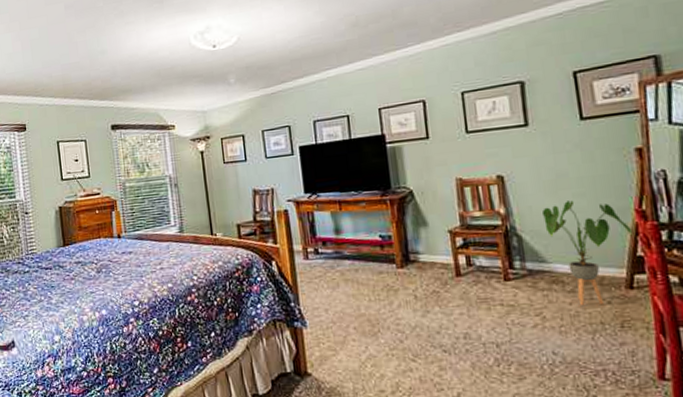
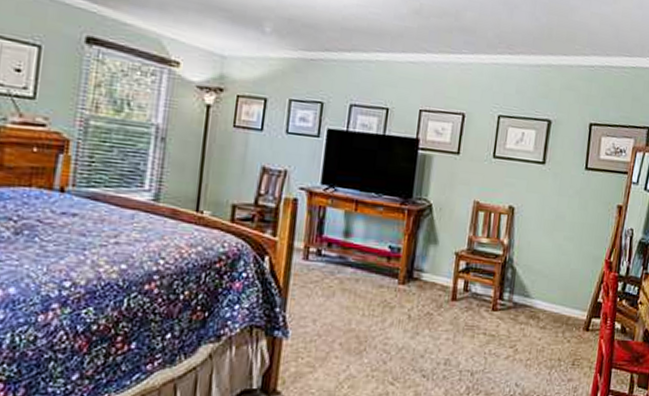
house plant: present [543,200,632,305] -> none [536,242,599,343]

